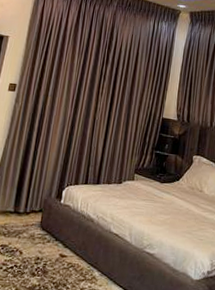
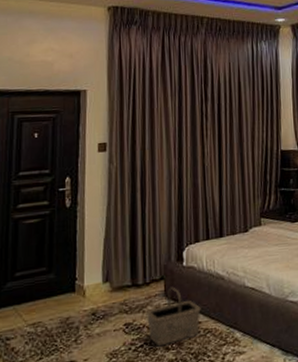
basket: none [20,220,69,271] -> present [147,286,201,347]

